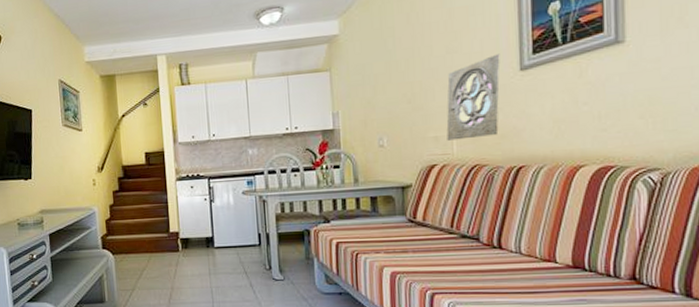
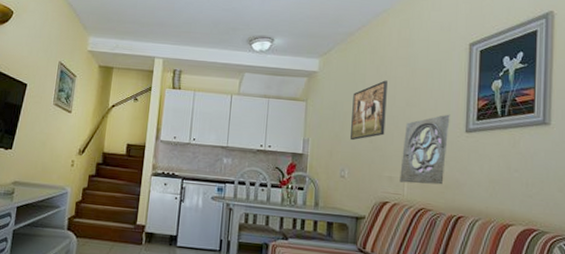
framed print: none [383,29,424,105] -> present [350,80,388,141]

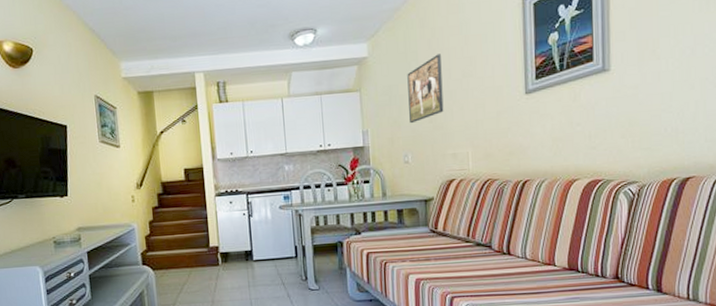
wall ornament: present [399,114,450,185] -> none [463,78,509,157]

